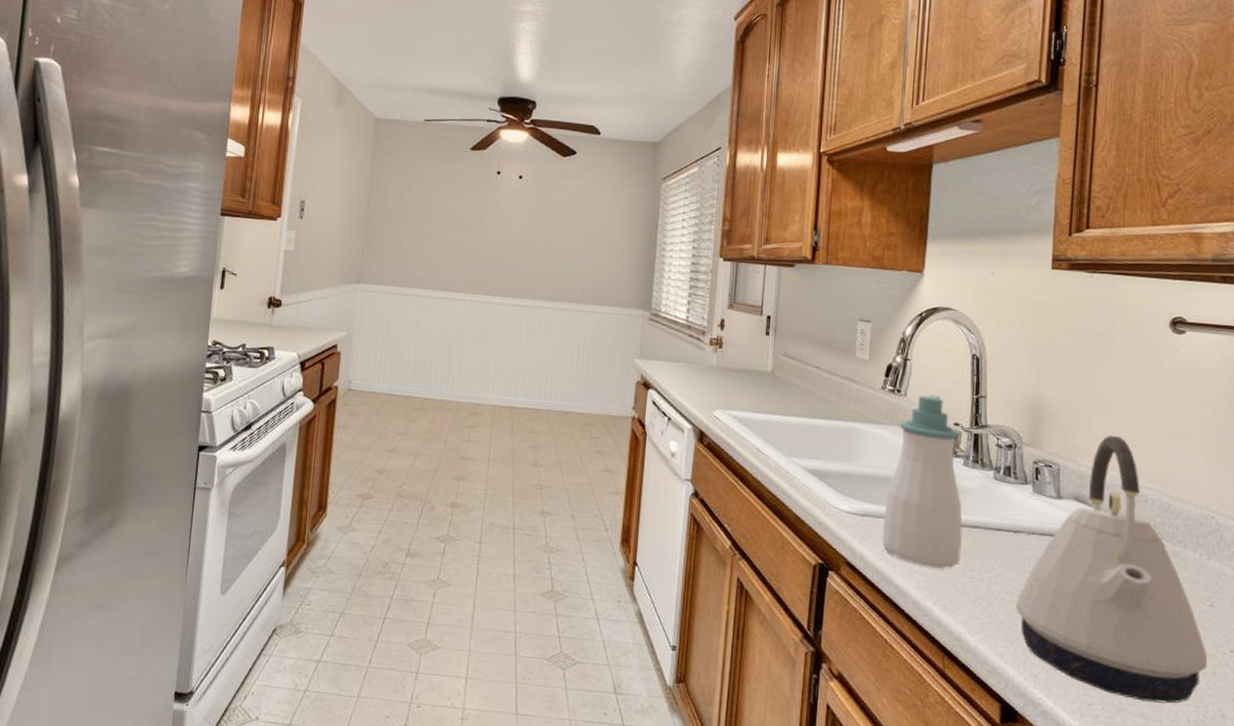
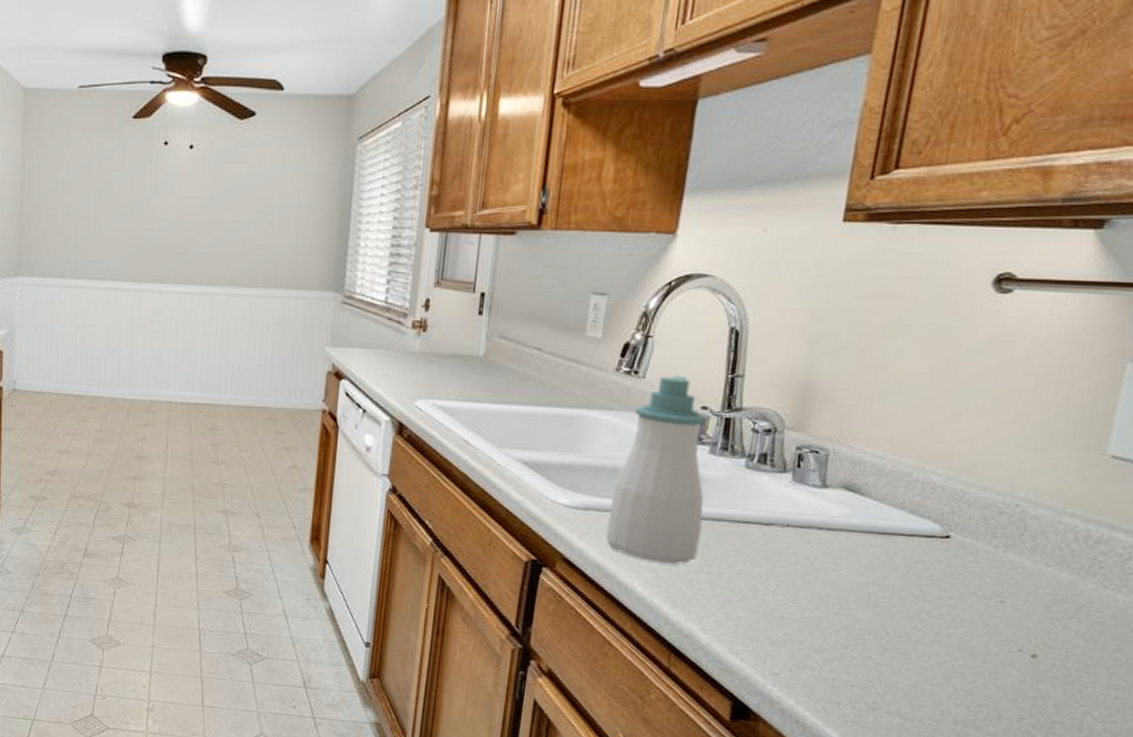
kettle: present [1016,435,1208,704] -> none [759,415,989,703]

